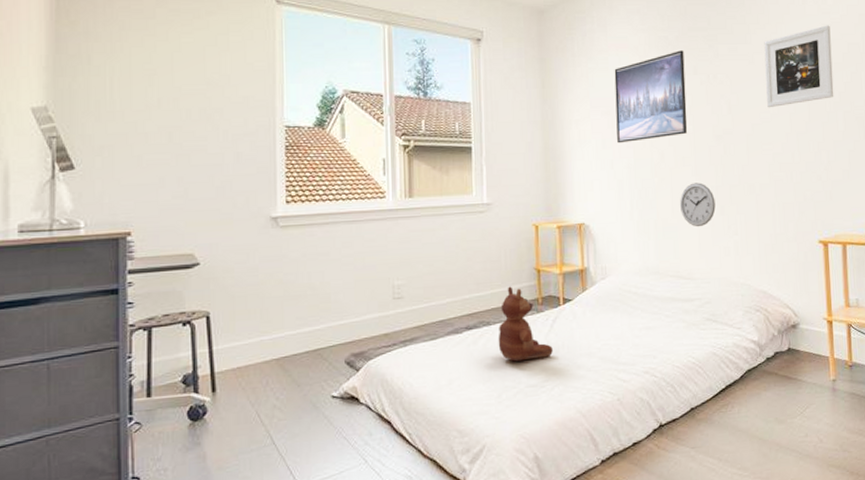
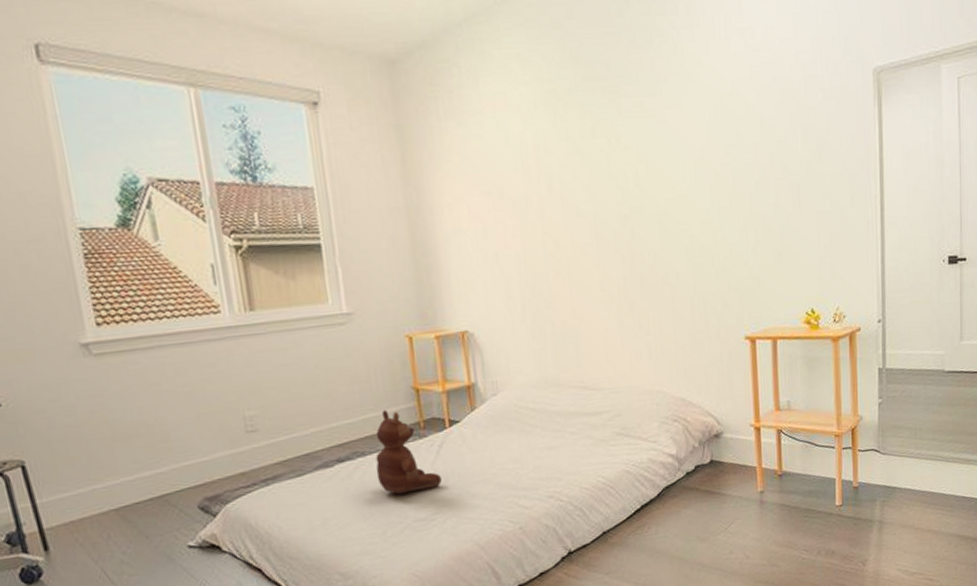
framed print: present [614,50,687,144] -> none [491,107,586,231]
wall clock: present [680,182,716,227] -> none [581,274,624,329]
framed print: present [764,25,834,108] -> none [677,67,764,178]

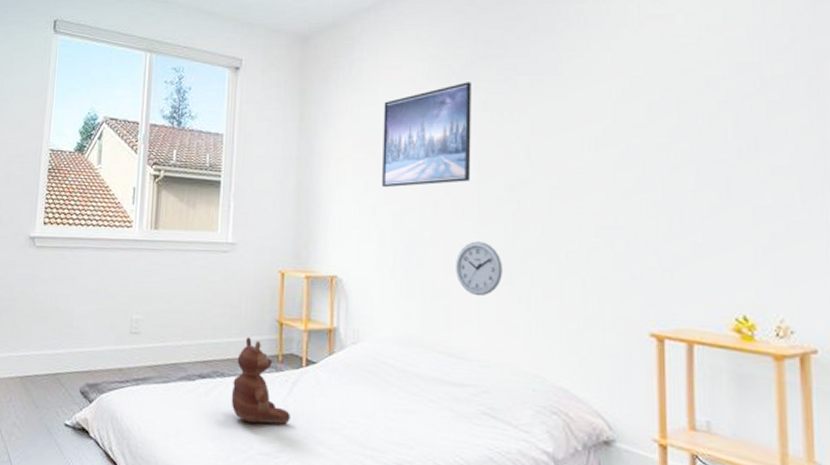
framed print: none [491,107,586,231] -> present [382,82,471,188]
wall clock: none [581,274,624,329] -> present [456,241,502,297]

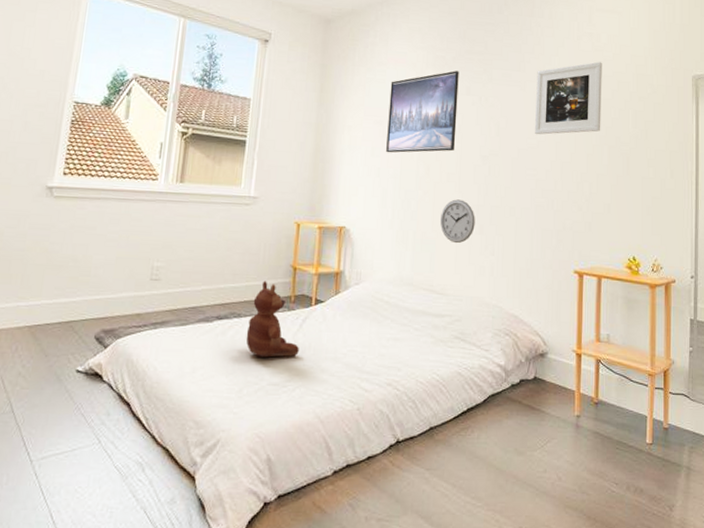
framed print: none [580,52,682,156] -> present [535,61,602,135]

